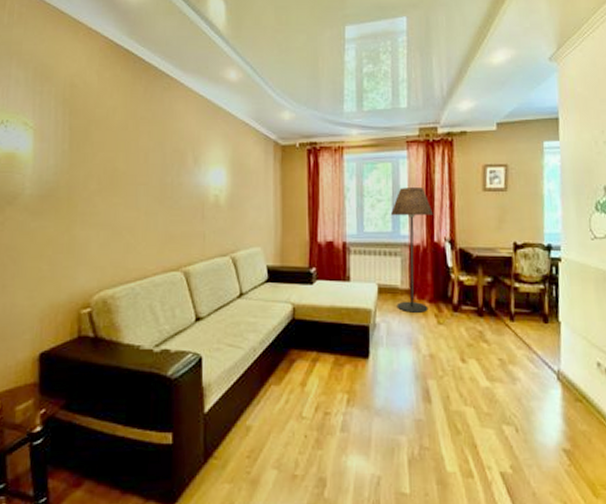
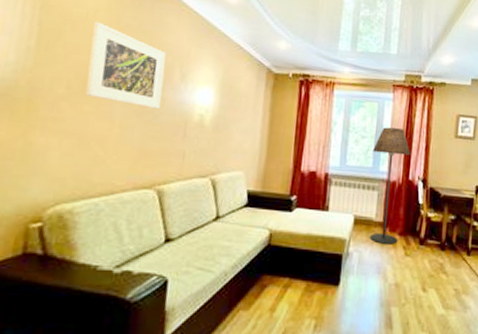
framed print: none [113,118,179,194] -> present [85,21,166,109]

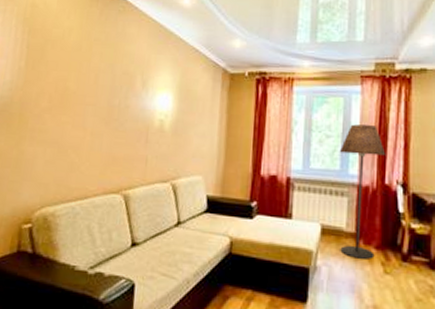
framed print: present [85,21,166,109] -> none [63,39,129,116]

